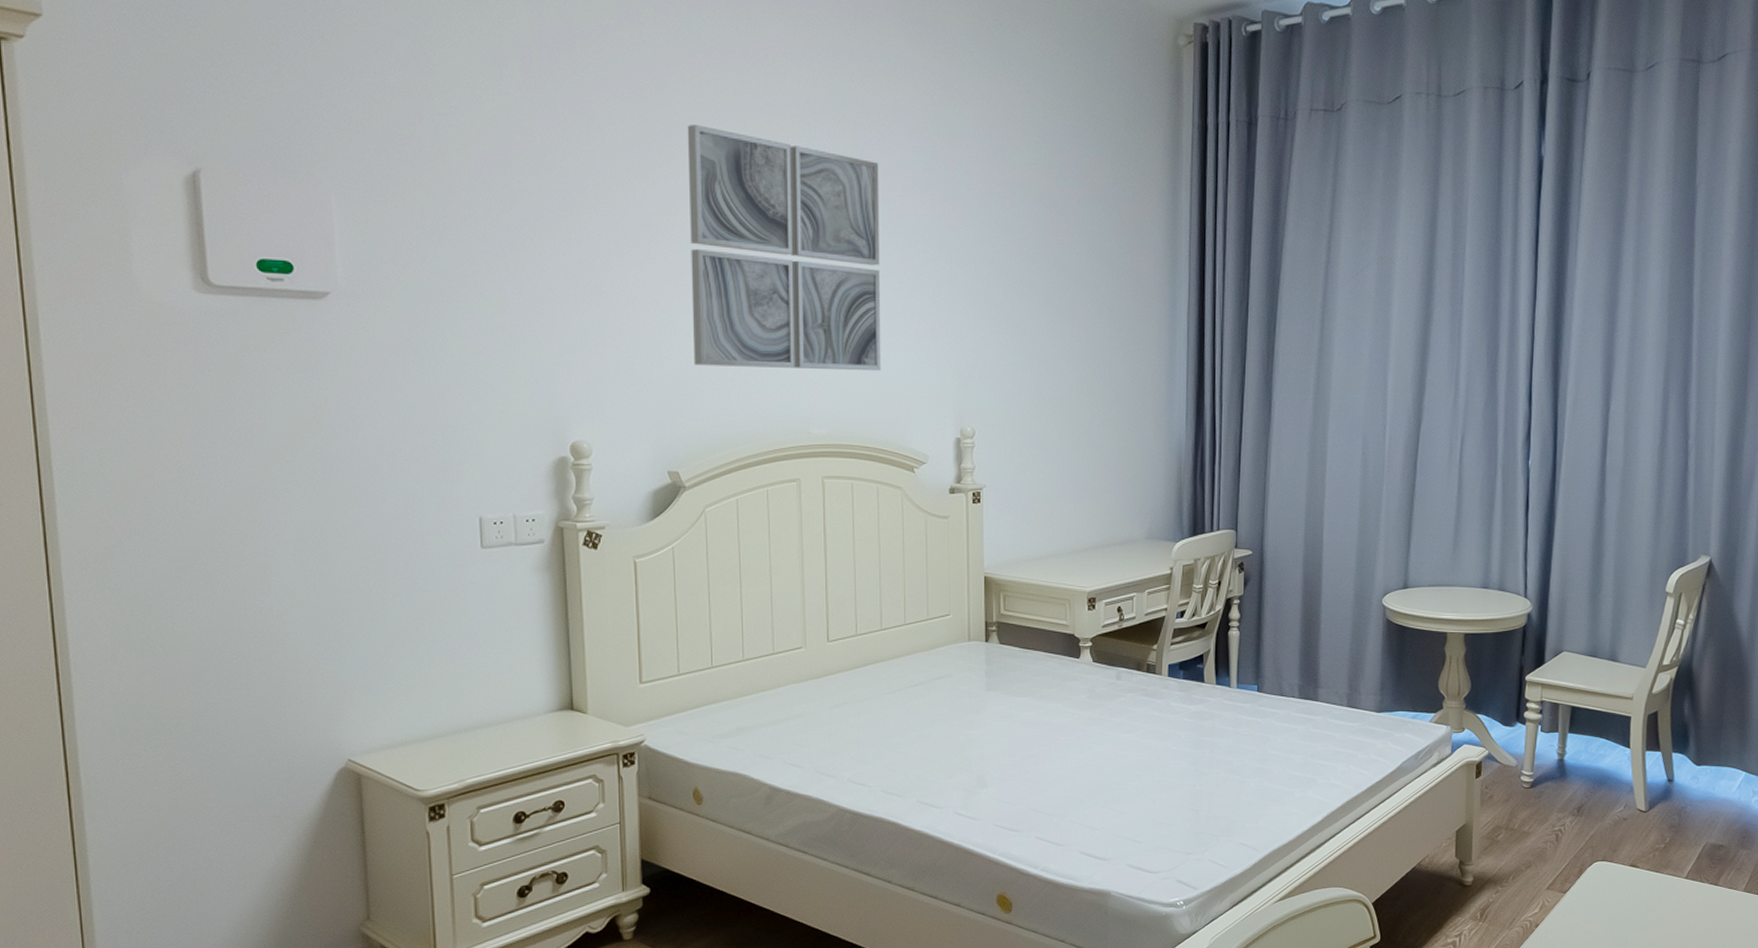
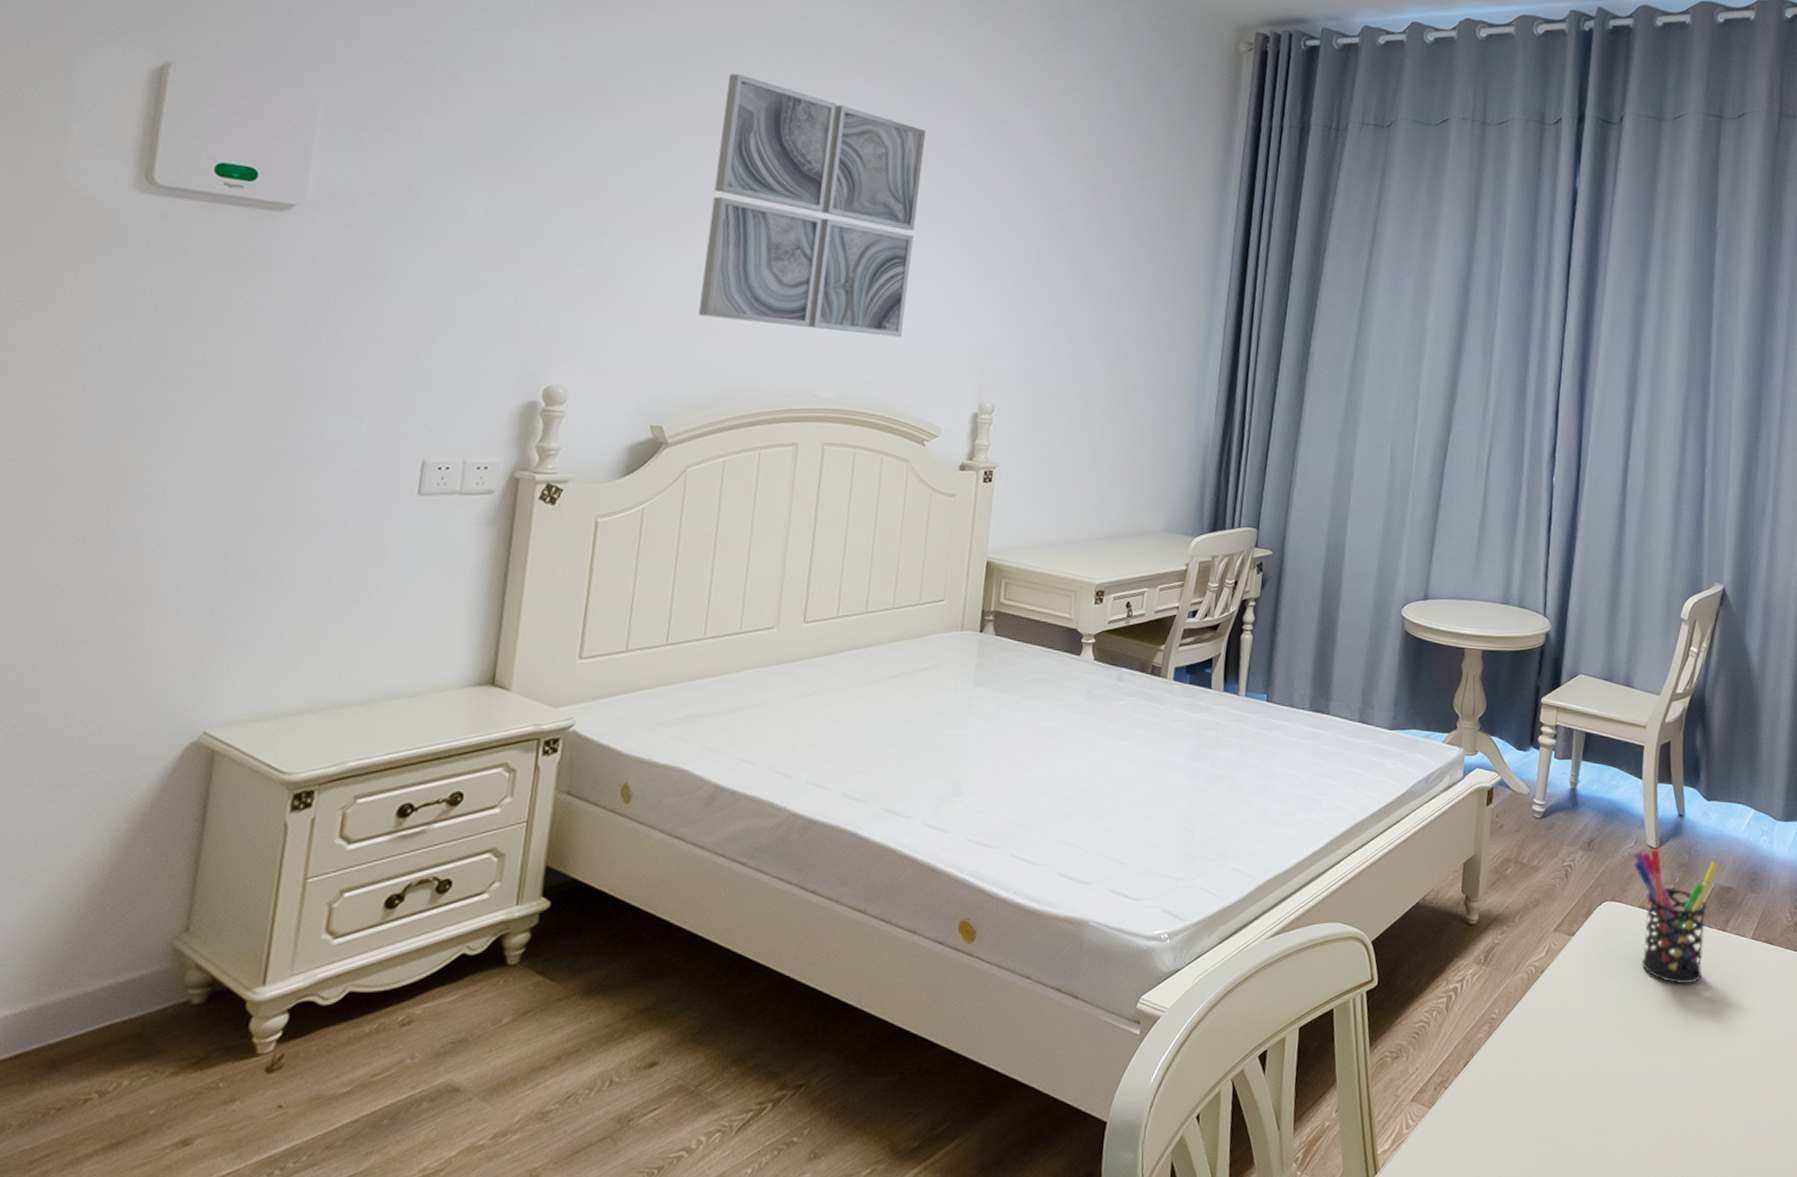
pen holder: none [1623,811,1710,933] -> present [1633,848,1719,983]

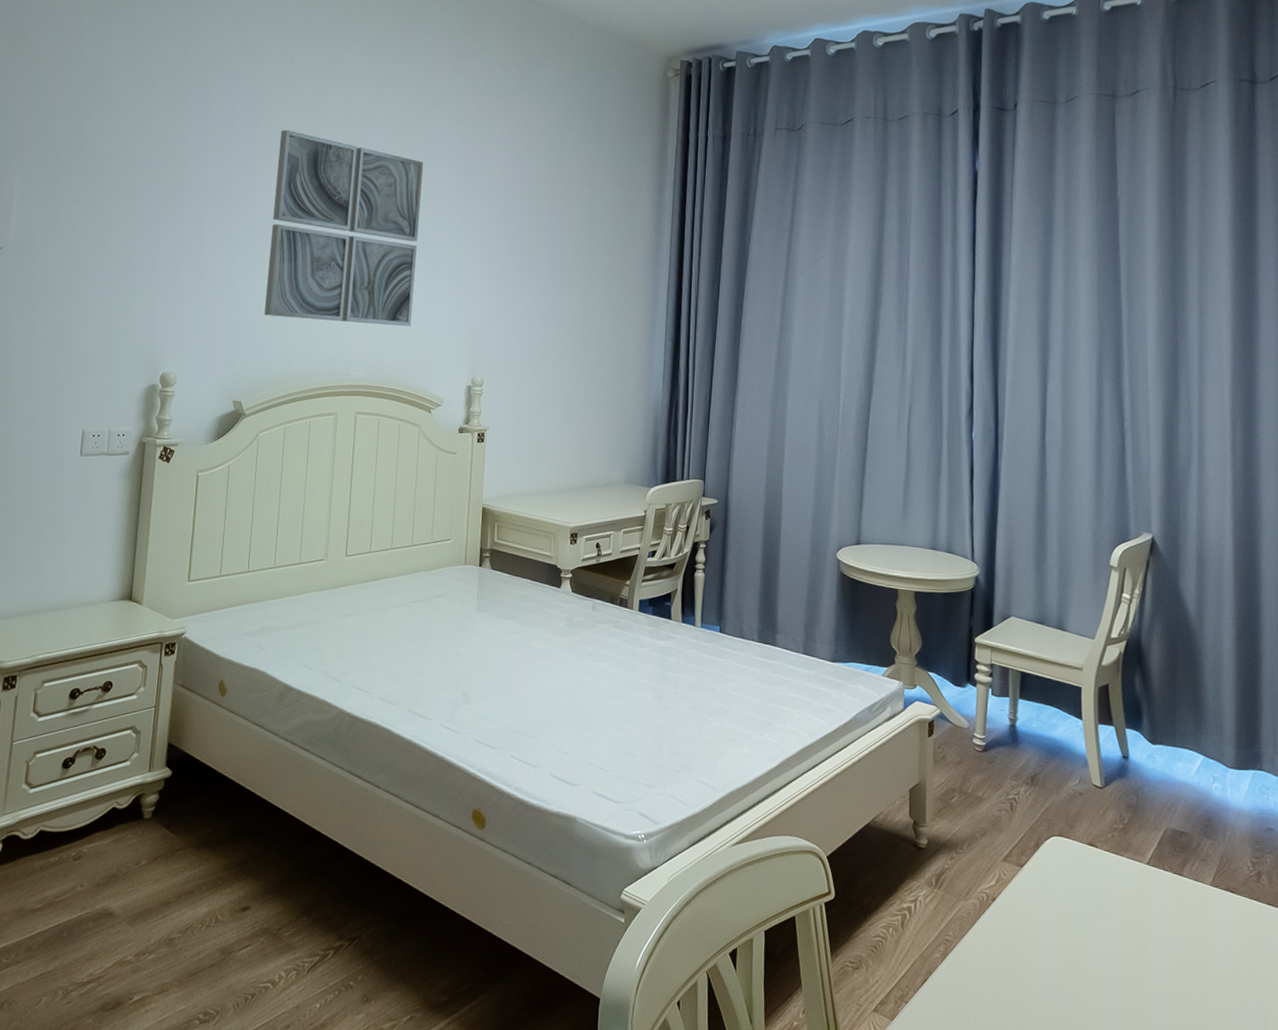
pen holder: present [1633,848,1719,983] -> none [1079,787,1169,925]

